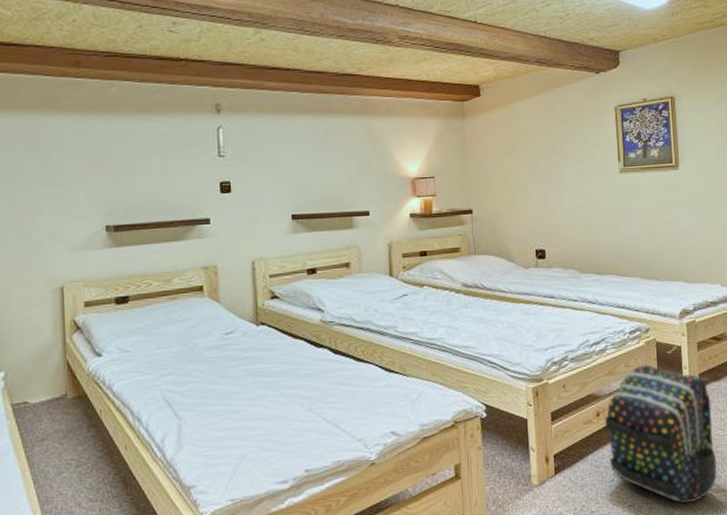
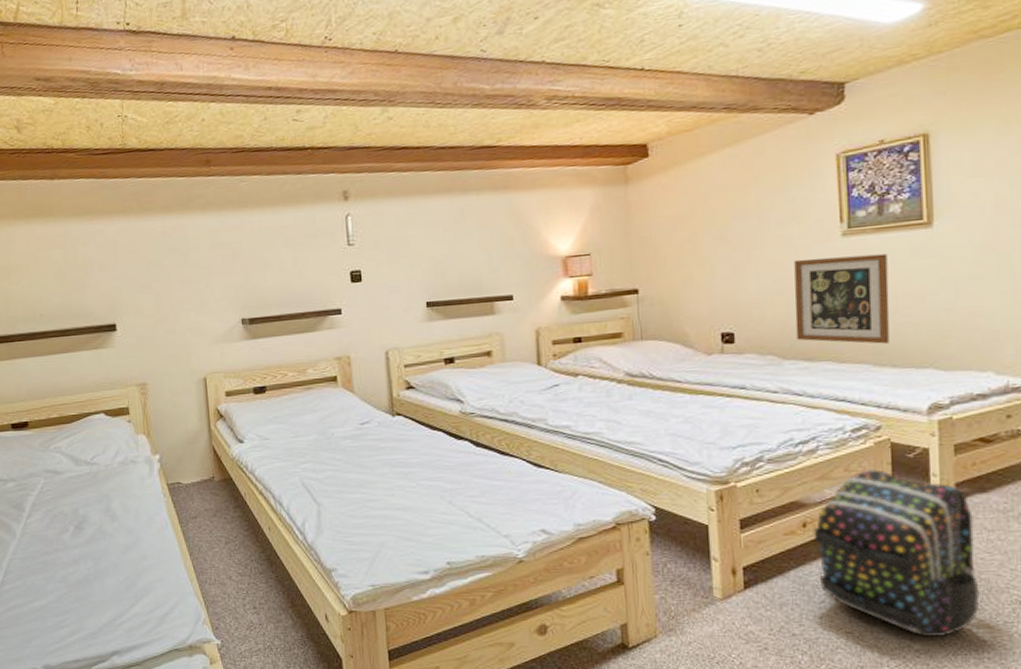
wall art: none [587,188,653,261] -> present [794,253,890,344]

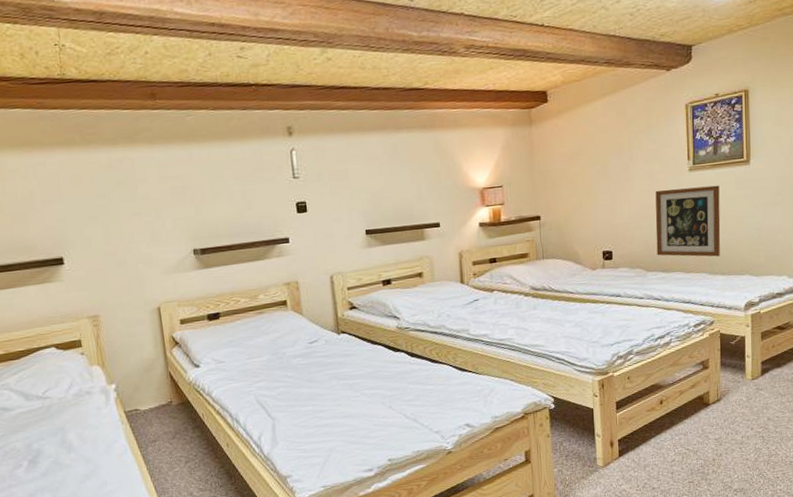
backpack: present [813,469,980,636] -> none [667,355,776,479]

